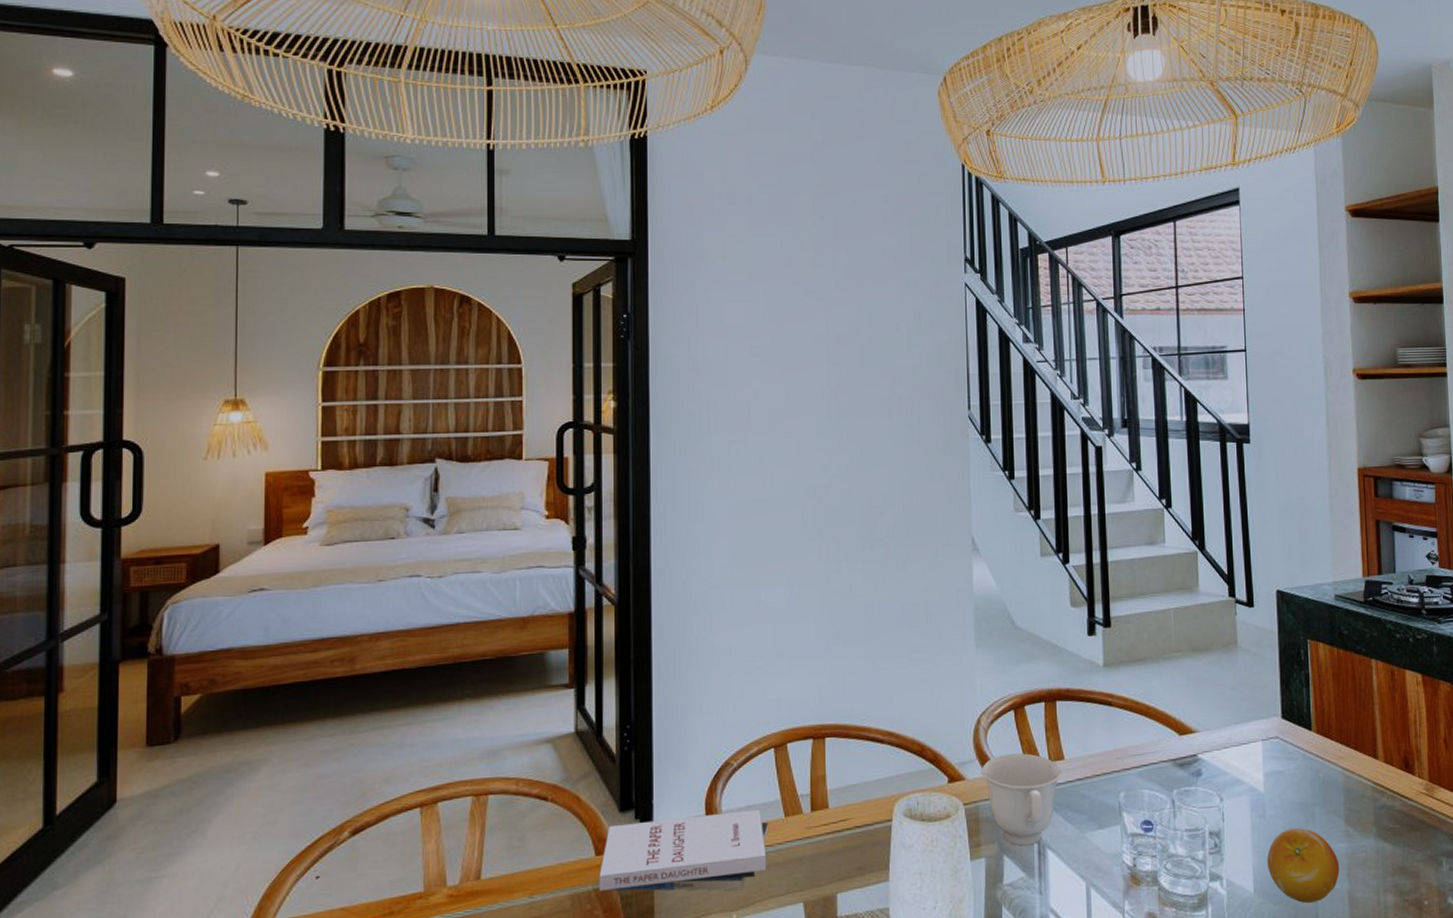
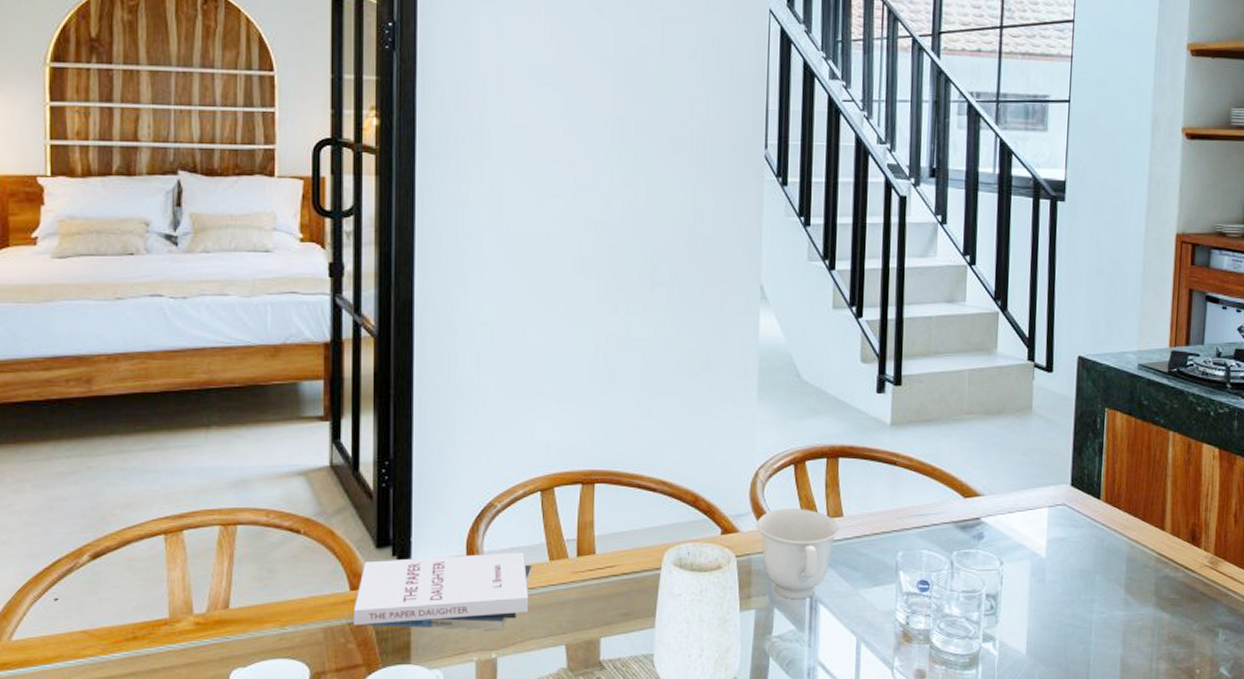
fruit: present [1267,827,1340,903] -> none [1042,594,1115,666]

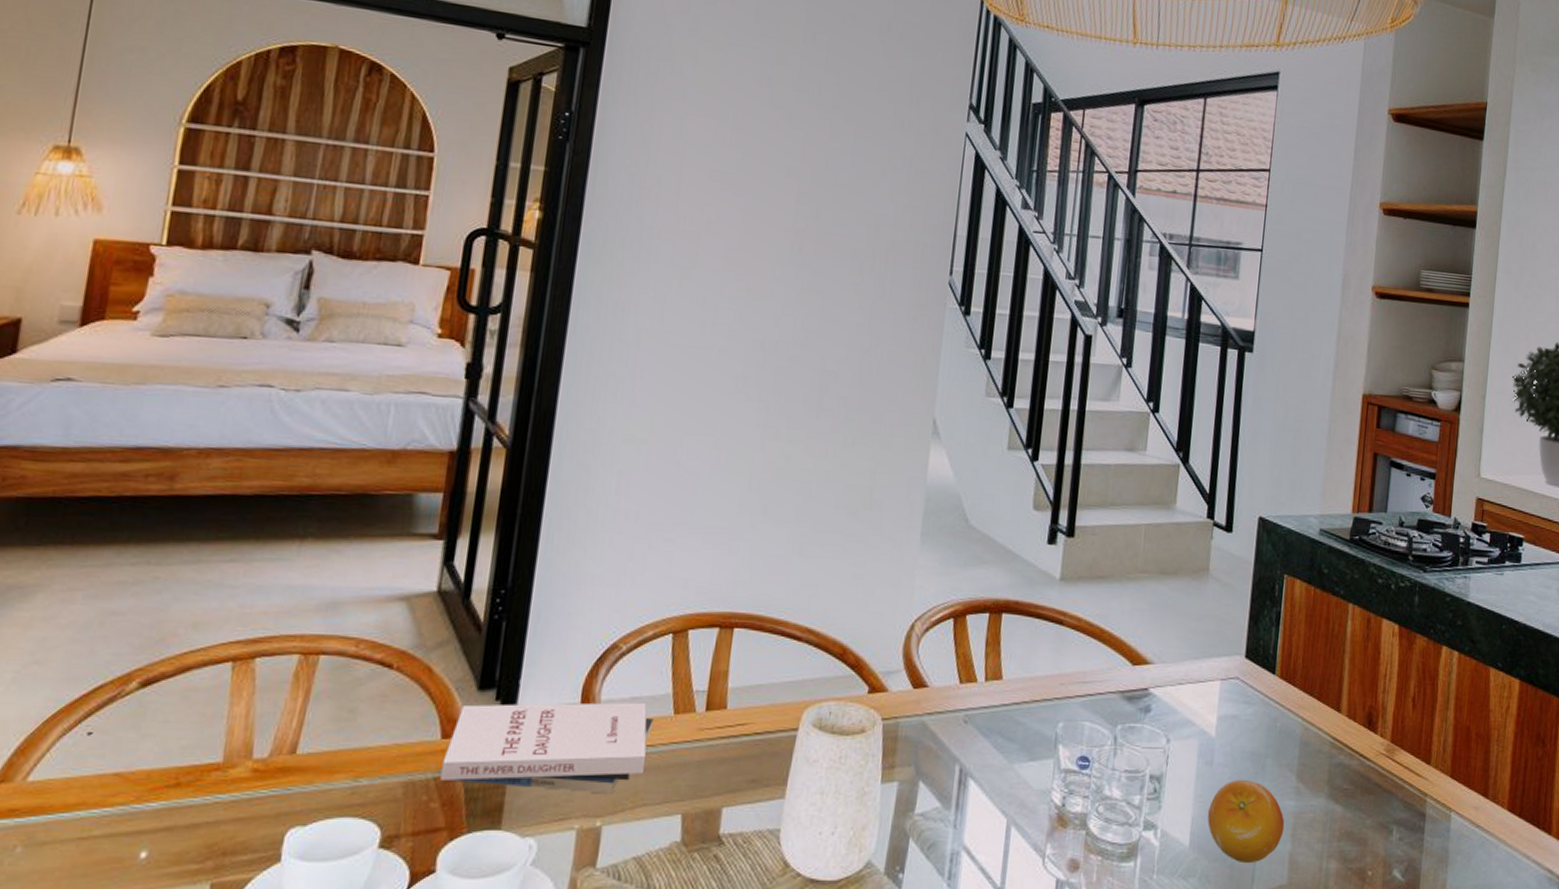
teacup: present [756,509,840,600] -> none [907,667,998,773]
fruit: none [1042,594,1115,666] -> present [1207,779,1285,862]

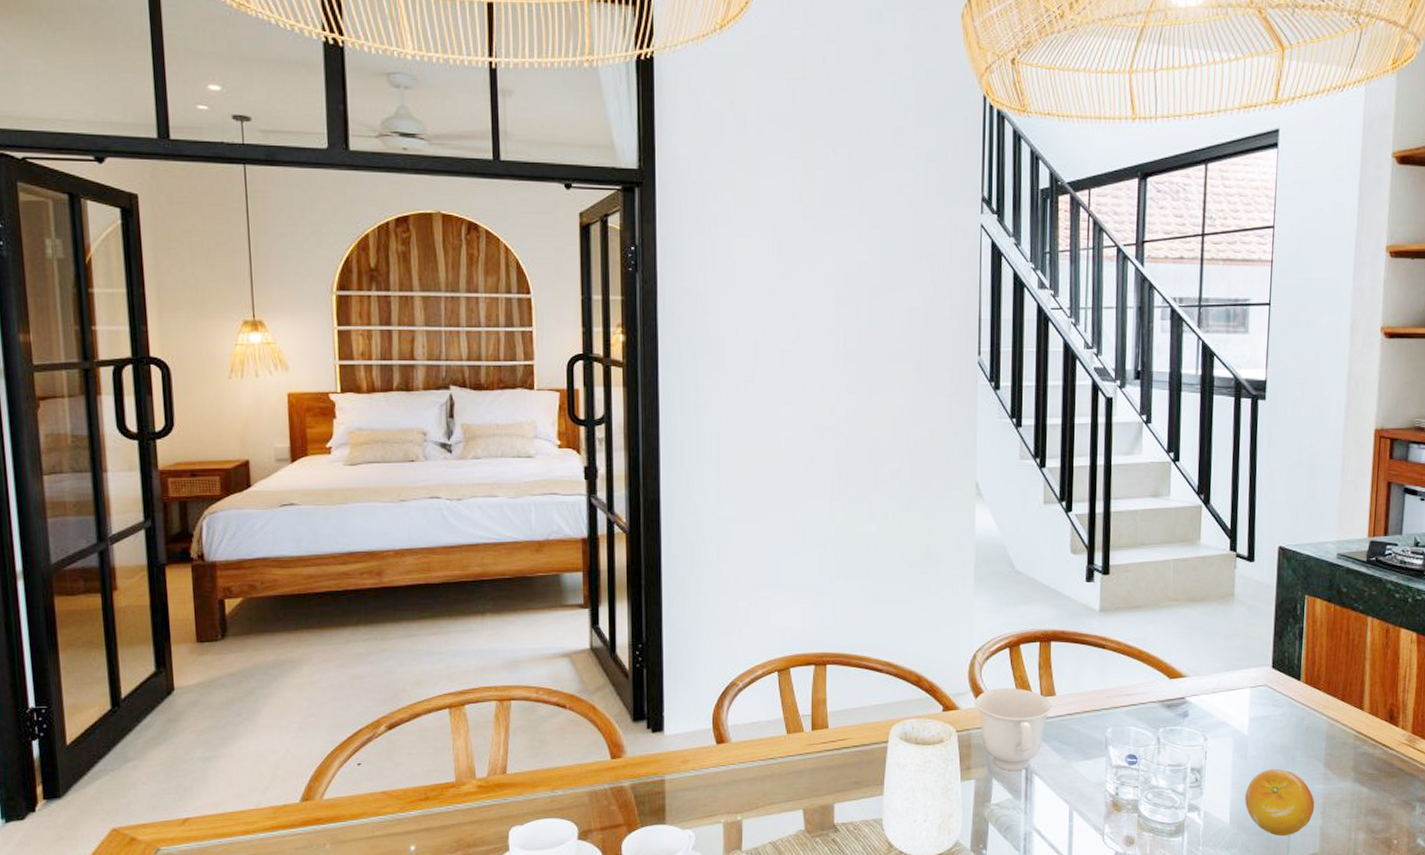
books: present [440,702,655,794] -> none [614,725,772,796]
teacup: none [907,667,998,773] -> present [975,688,1053,771]

